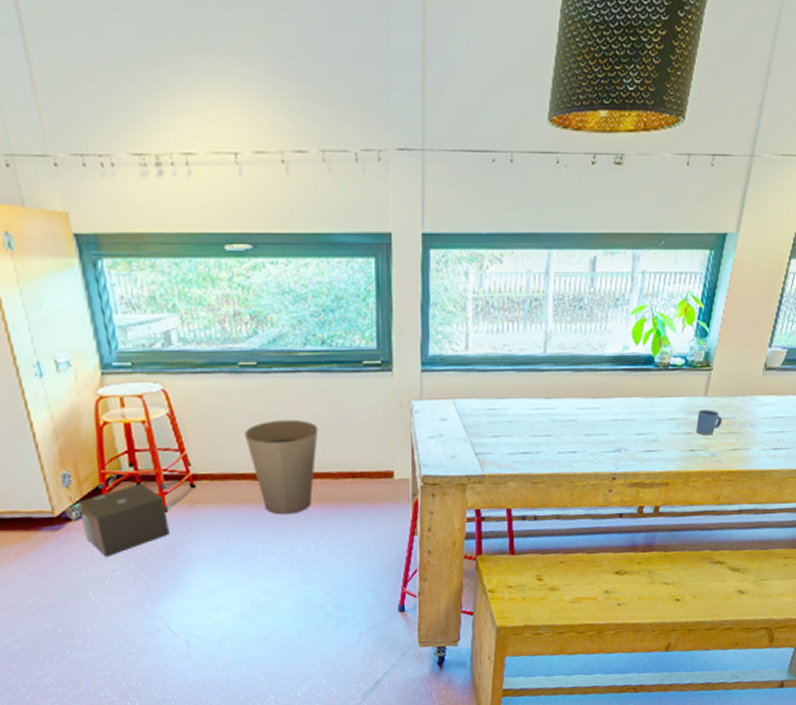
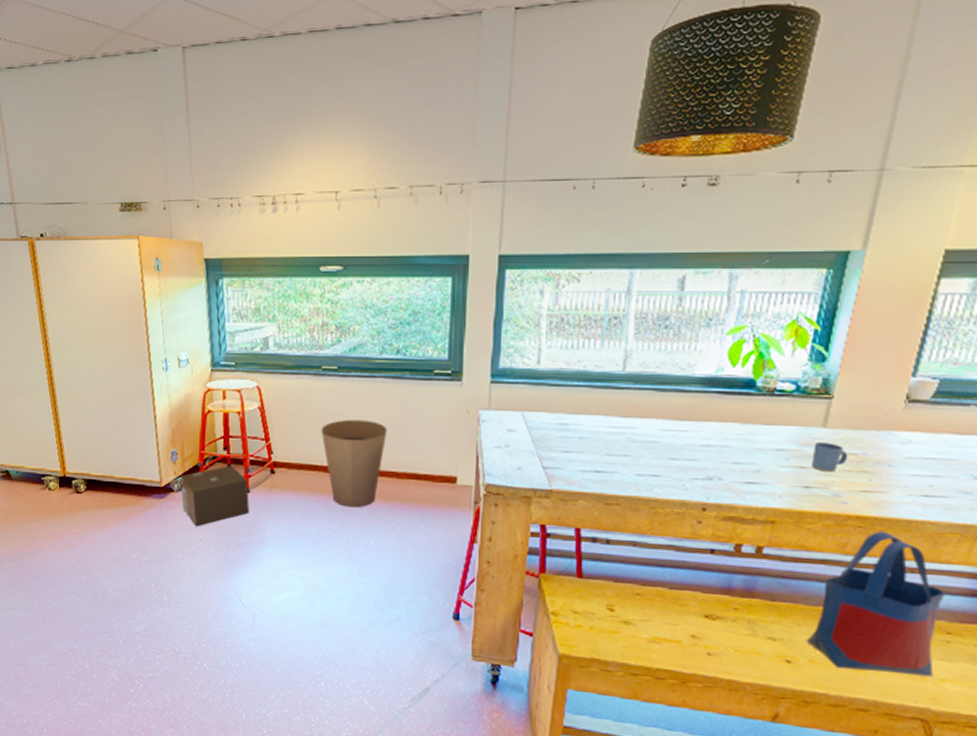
tote bag: none [691,481,785,600] -> present [807,530,945,678]

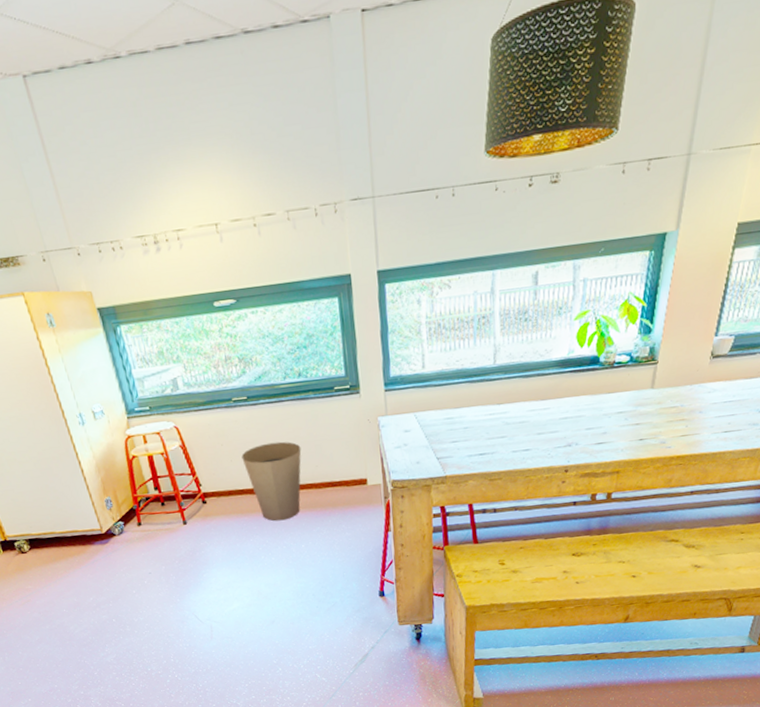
cardboard box: present [180,465,249,527] -> none [118,502,190,563]
tote bag: present [807,530,945,678] -> none [646,464,740,575]
mug: present [812,442,848,472] -> none [644,400,670,425]

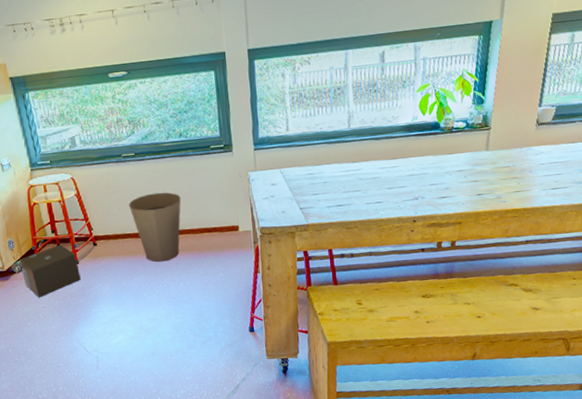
cardboard box: none [118,502,190,563] -> present [18,244,81,298]

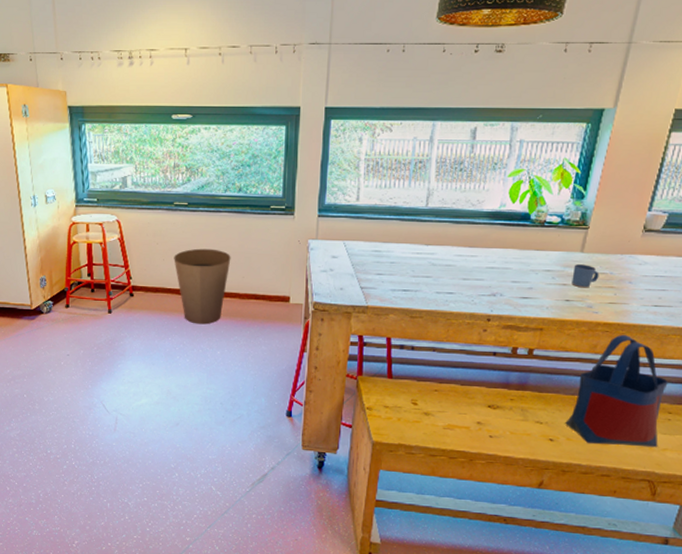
cardboard box: present [18,244,81,298] -> none [48,289,111,344]
mug: none [481,161,504,182] -> present [572,264,599,288]
tote bag: none [489,217,570,316] -> present [565,334,668,448]

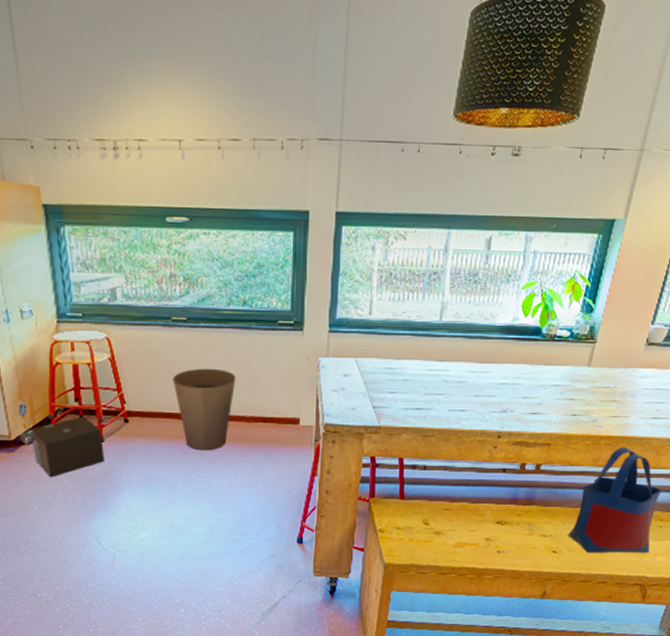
cardboard box: none [48,289,111,344] -> present [30,416,104,478]
mug: present [572,264,599,288] -> none [578,379,604,402]

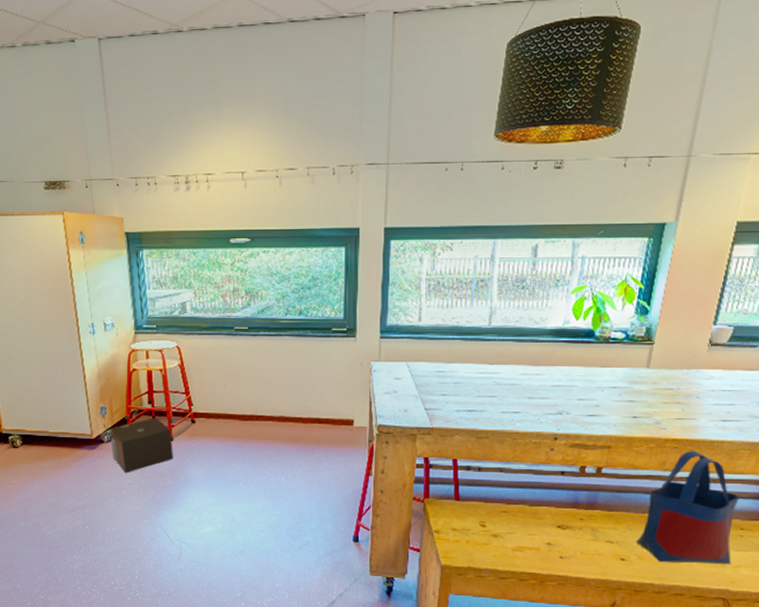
trash can: present [173,368,236,451] -> none [235,373,293,450]

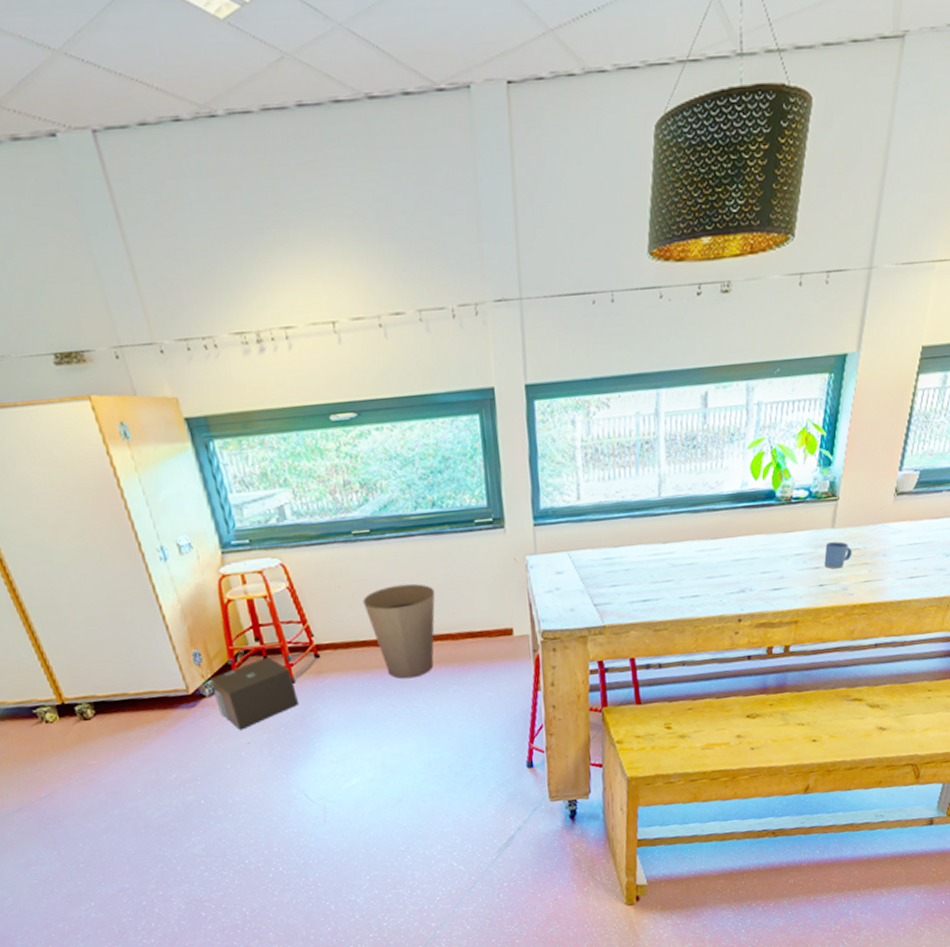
trash can: none [235,373,293,450] -> present [363,583,436,679]
tote bag: present [636,450,739,565] -> none [827,613,926,738]
mug: none [638,380,666,404] -> present [824,541,852,569]

